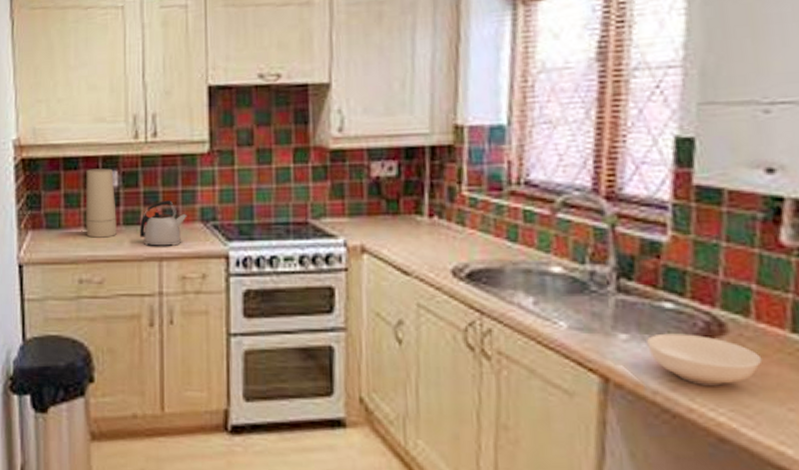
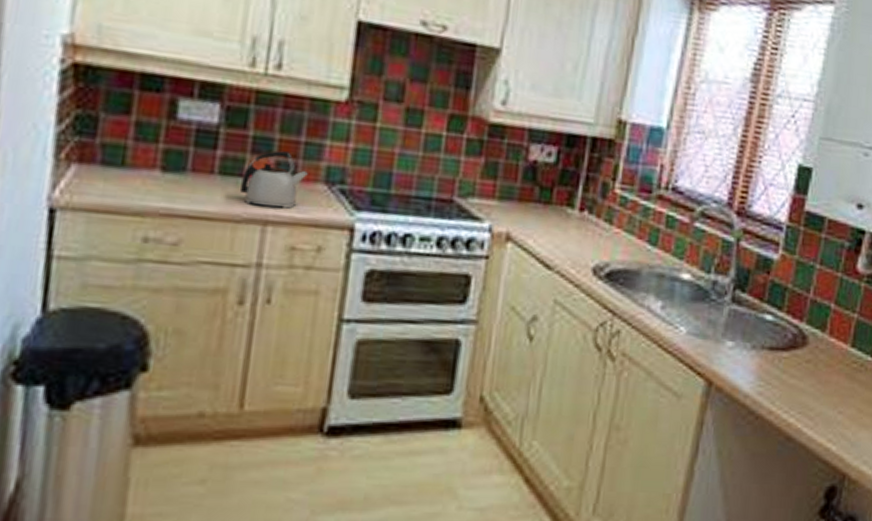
canister: present [86,168,117,238] -> none [162,94,214,188]
bowl: present [647,333,762,386] -> none [747,342,828,391]

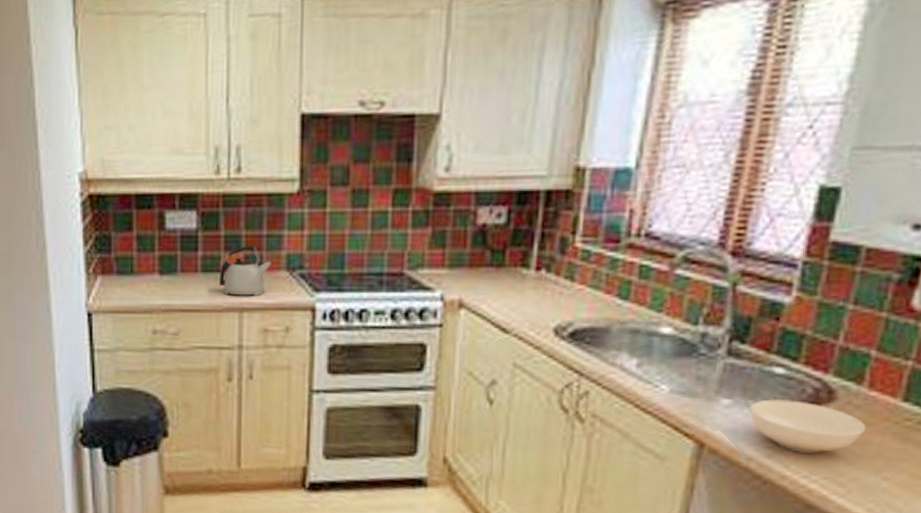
bowl: none [747,342,828,391] -> present [750,399,867,453]

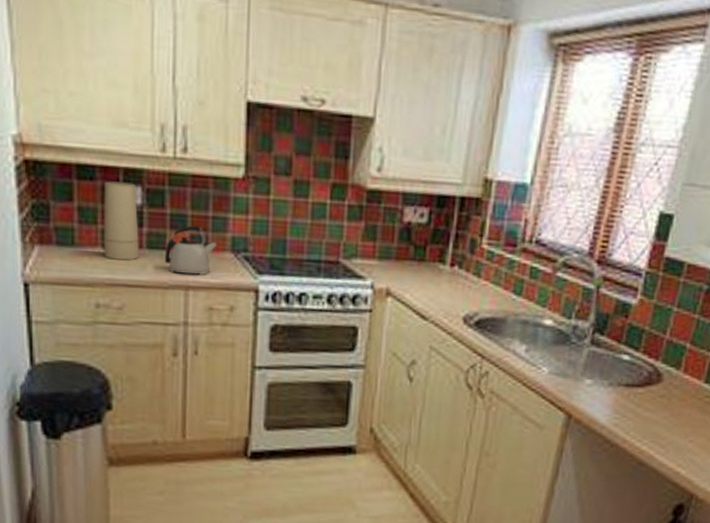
canister: none [161,208,194,285] -> present [104,181,139,261]
bowl: present [750,399,867,453] -> none [604,380,681,423]

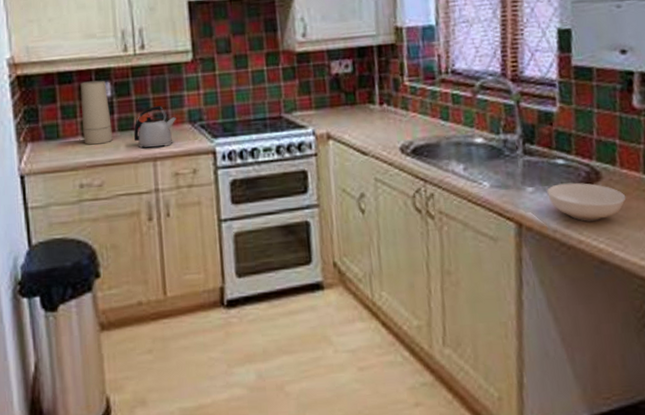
bowl: none [604,380,681,423] -> present [547,182,626,221]

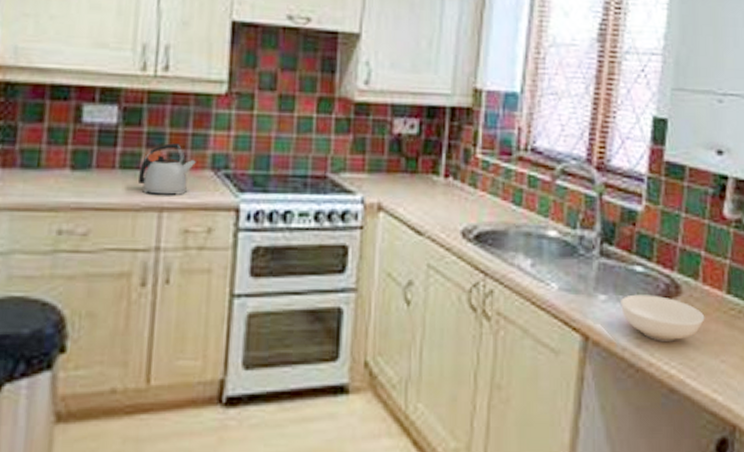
canister: present [80,80,113,145] -> none [72,101,113,182]

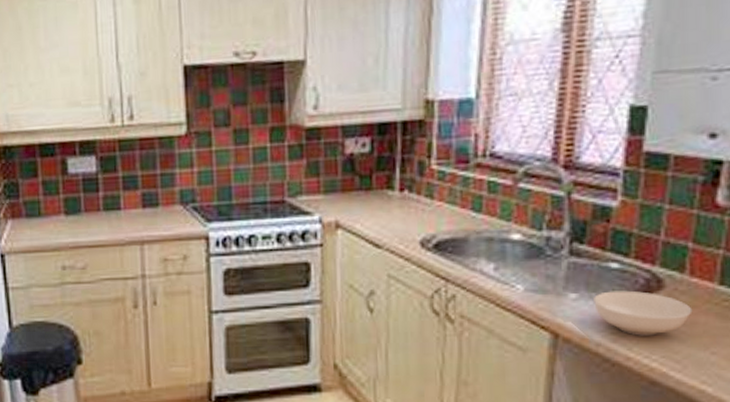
kettle: present [137,143,196,195] -> none [119,184,167,230]

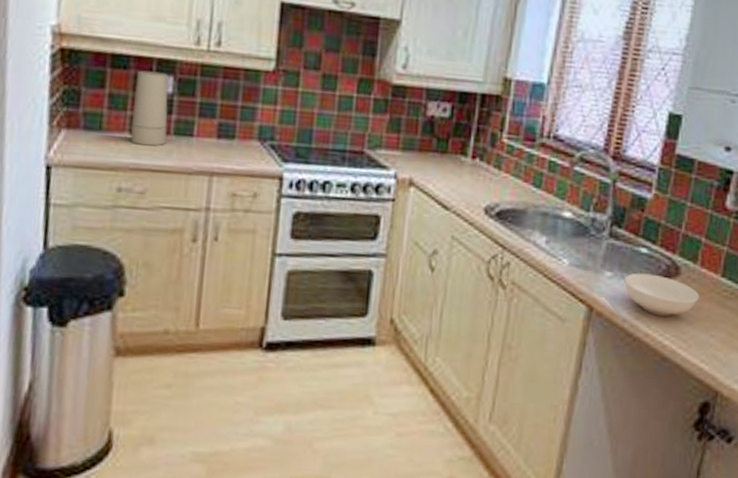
canister: none [63,153,97,225] -> present [130,70,168,146]

